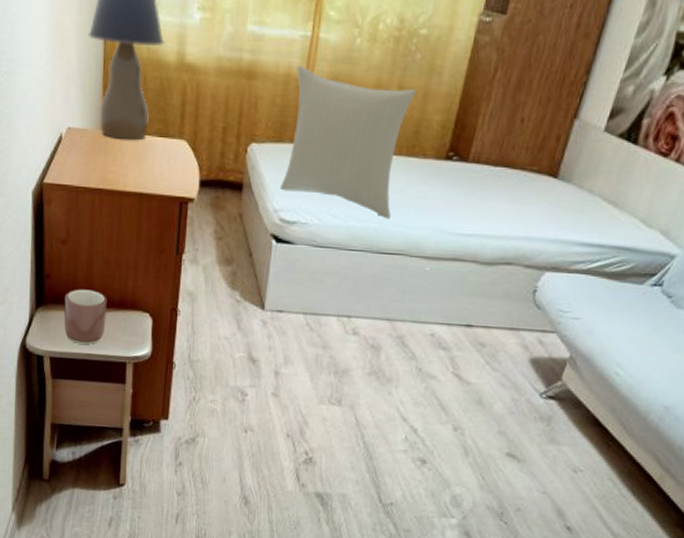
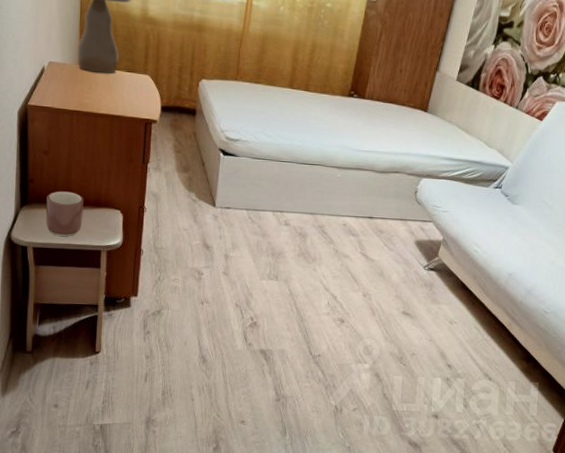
pillow: present [280,64,417,219] -> none [226,23,326,139]

